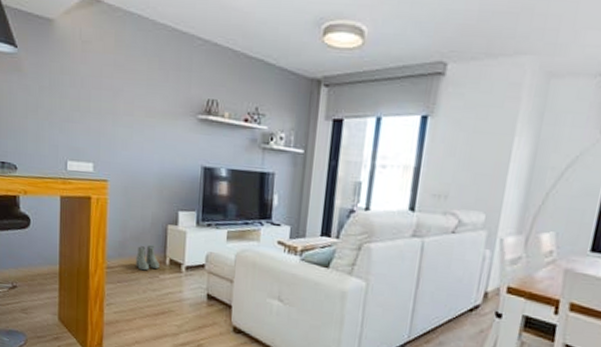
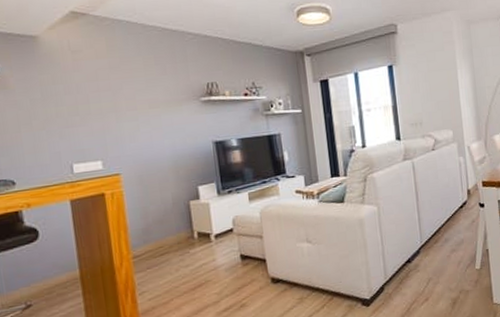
boots: present [135,245,160,271] -> none [161,224,189,251]

